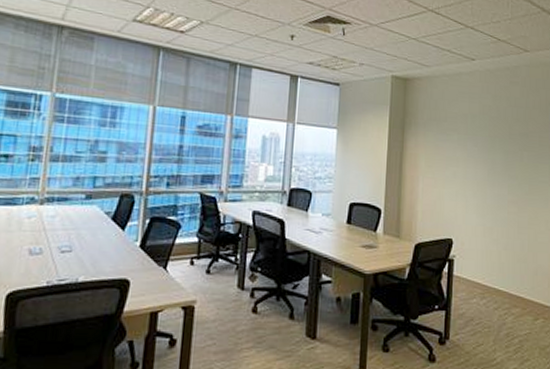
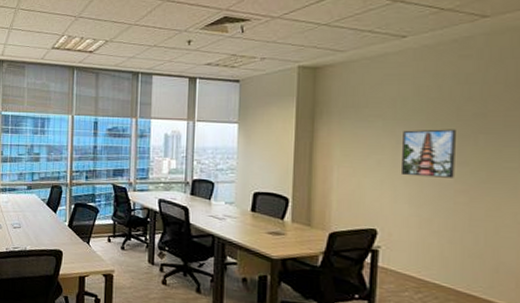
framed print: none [470,145,508,190] -> present [400,129,456,178]

